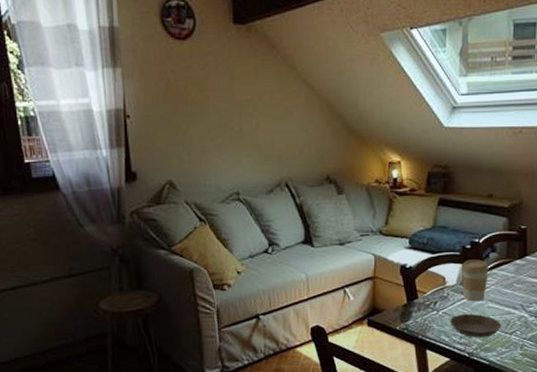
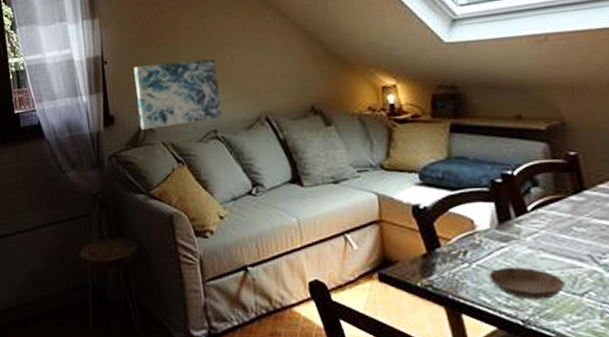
wall art: none [158,122,245,188] -> present [134,59,223,130]
coffee cup: present [461,259,490,301] -> none [492,196,535,250]

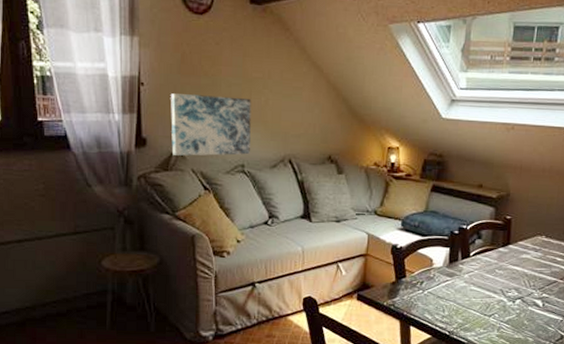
saucer: present [488,266,566,300] -> none [433,294,482,318]

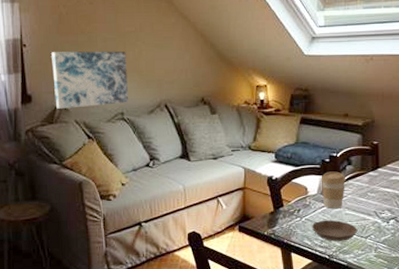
saucer: none [433,294,482,318] -> present [311,220,358,242]
coffee cup: none [447,244,475,283] -> present [321,171,346,209]

